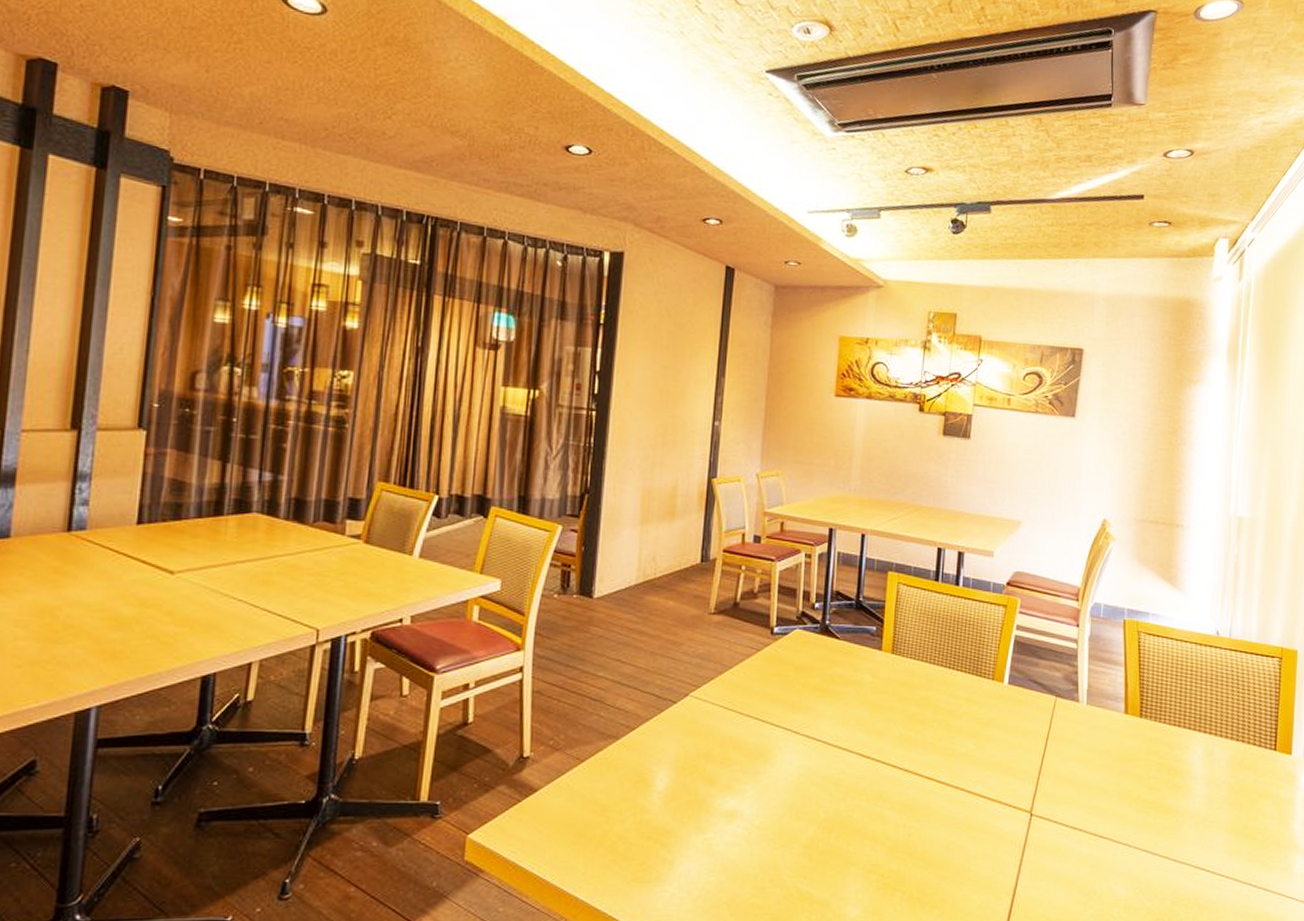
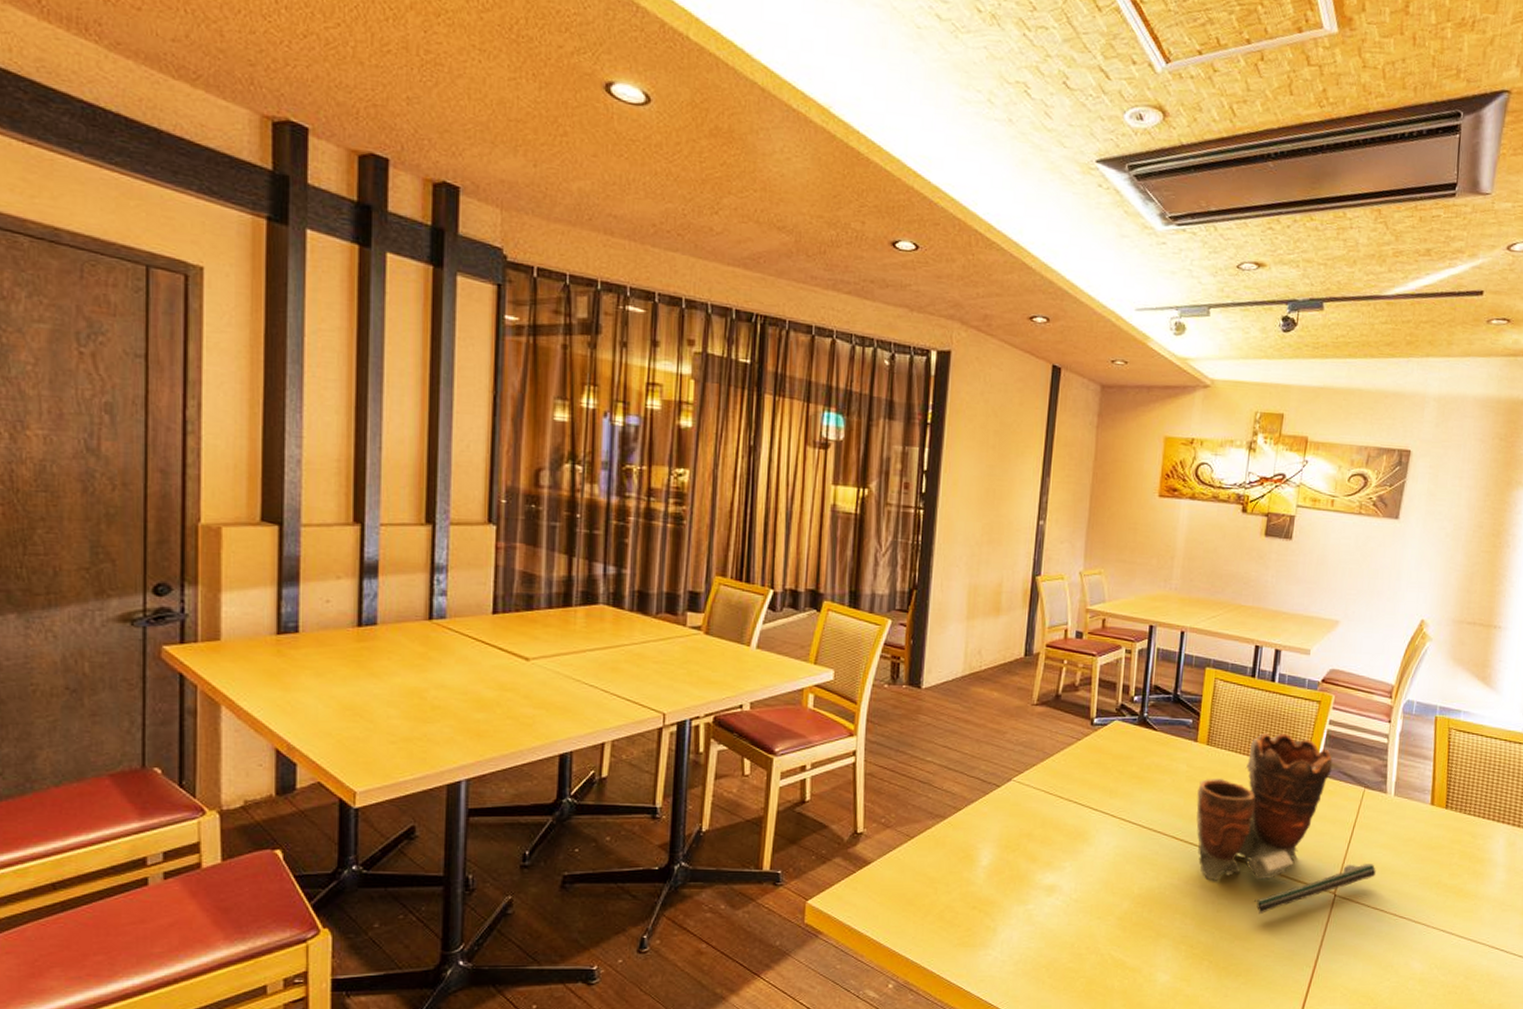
clay pot: none [883,639,1073,837] -> present [1196,732,1376,914]

